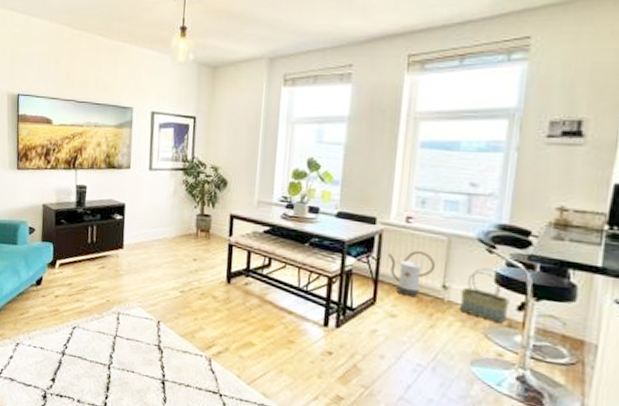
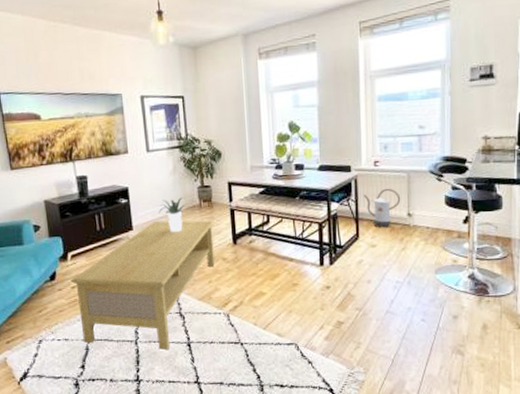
coffee table: none [55,244,209,384] -> present [70,220,215,351]
potted plant: none [152,222,187,259] -> present [159,197,191,232]
basket: present [459,267,510,323] -> none [421,194,457,236]

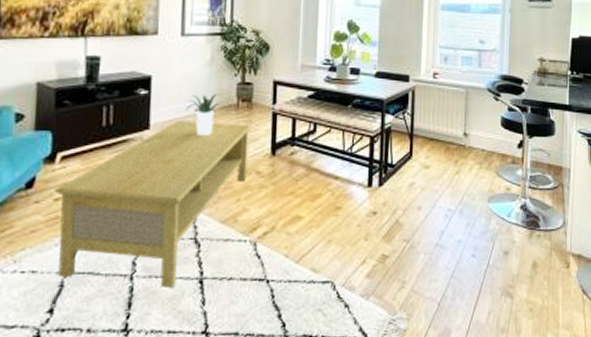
watering can: present [364,188,401,228] -> none [420,103,458,147]

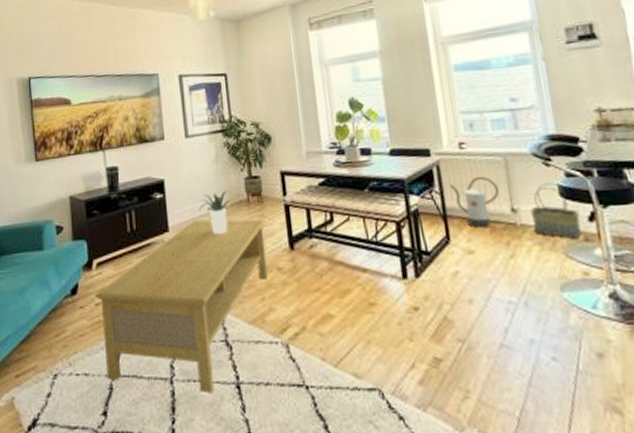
watering can: none [420,103,458,147] -> present [450,176,500,228]
basket: none [477,114,512,160] -> present [529,182,582,238]

